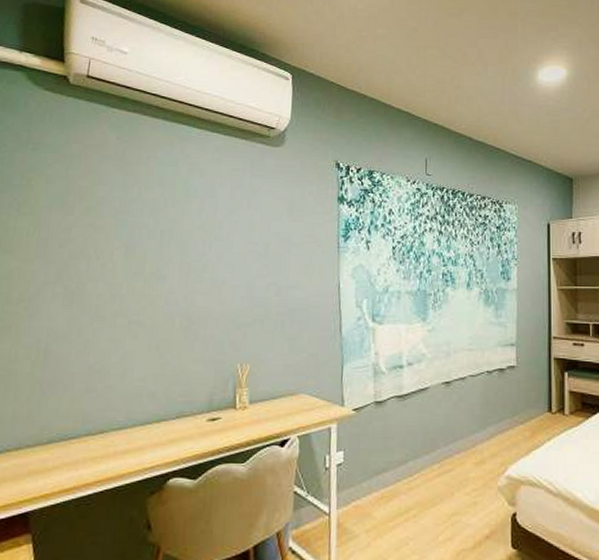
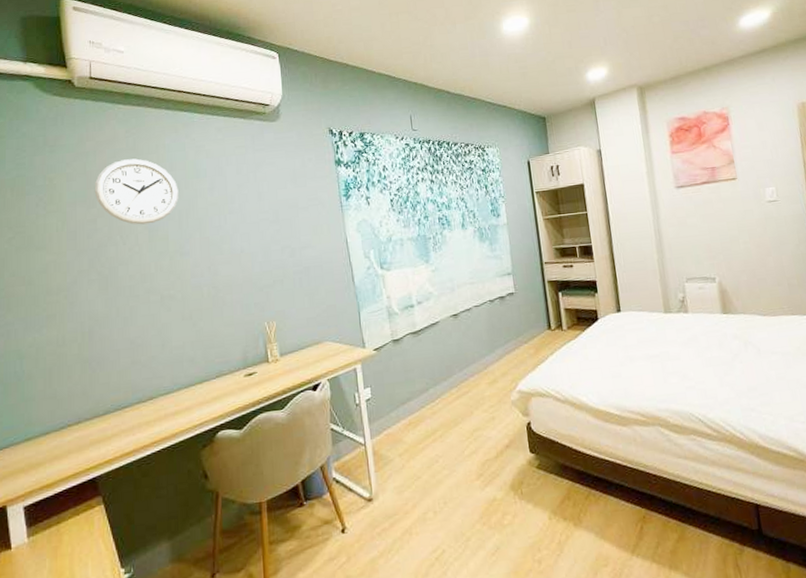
wall clock: none [73,168,165,241] -> present [94,158,179,225]

